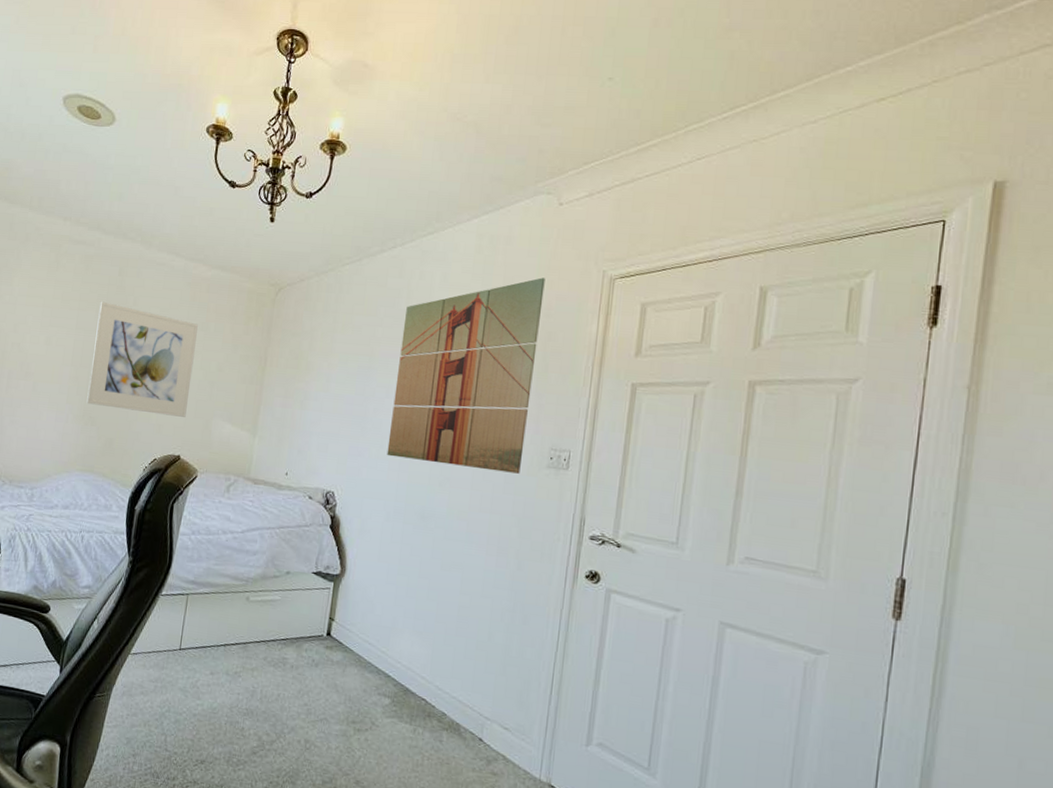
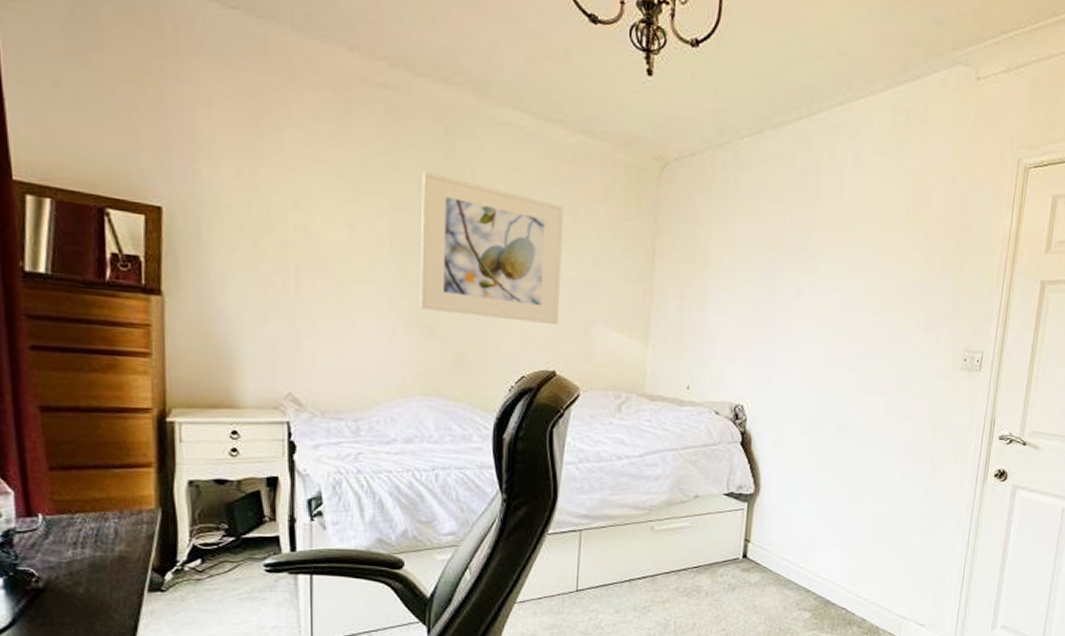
wall art: present [387,277,545,474] -> none [799,163,962,377]

